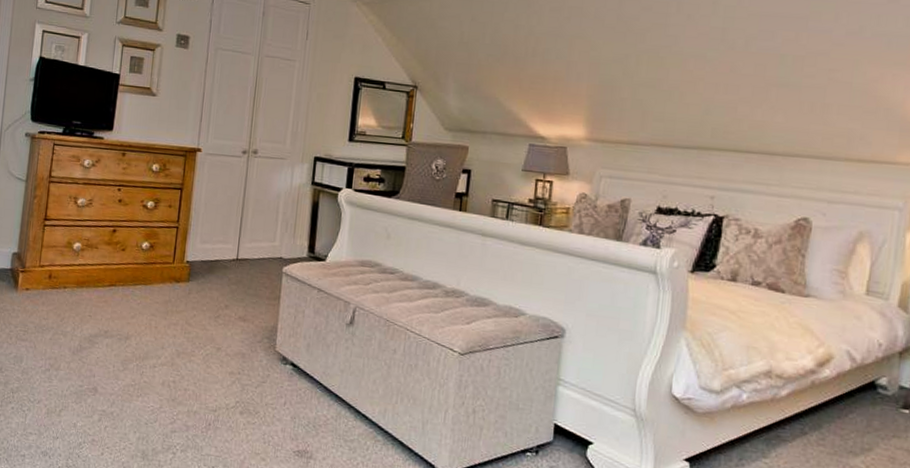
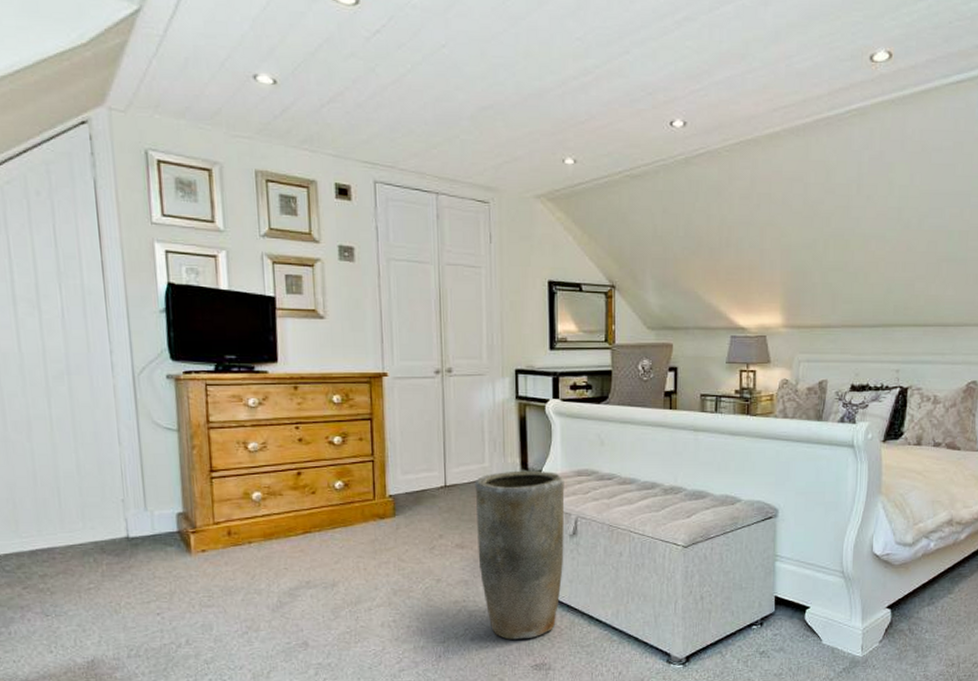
vase: none [257,252,348,423] -> present [475,470,565,640]

